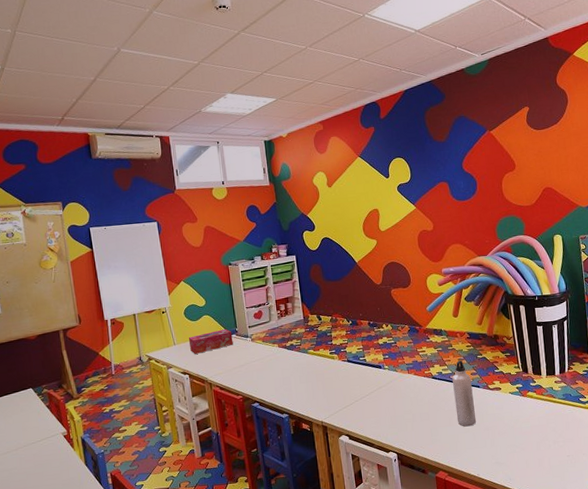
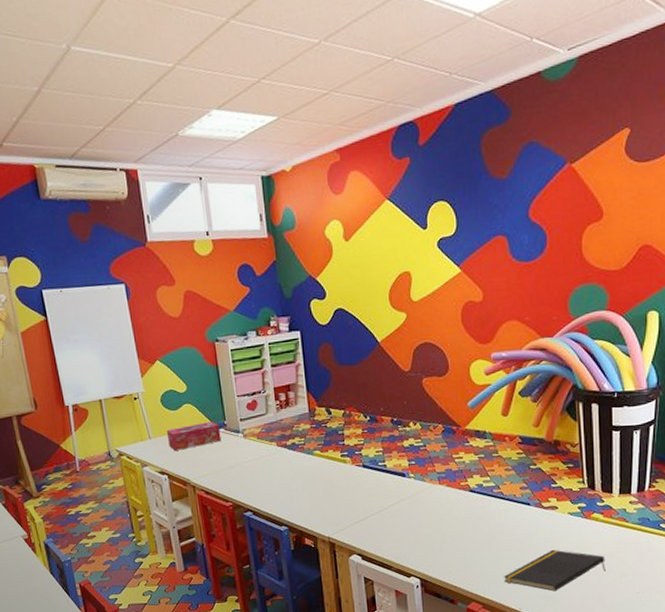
water bottle: present [452,360,477,427] -> none [496,470,523,552]
notepad: none [463,423,542,459] -> present [503,549,606,592]

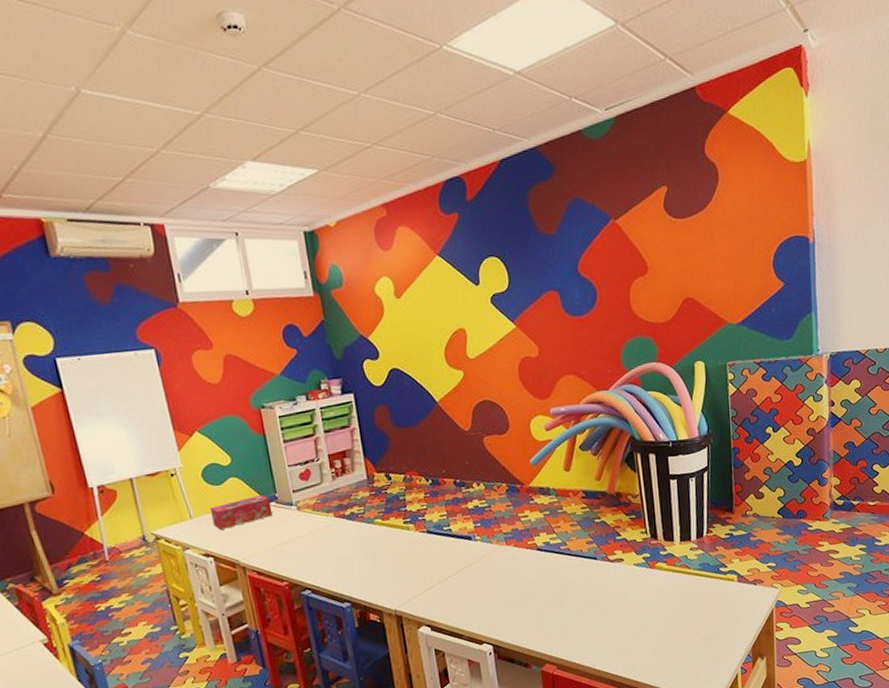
notepad: present [503,549,606,592] -> none [575,602,672,645]

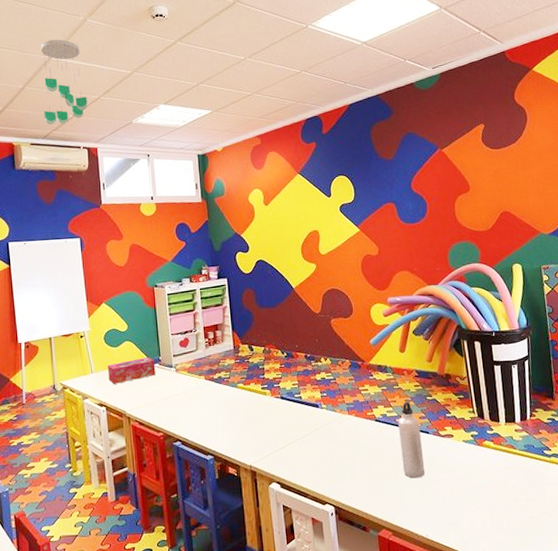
ceiling mobile: none [60,61,143,192] -> present [40,39,88,125]
water bottle: none [563,526,593,609] -> present [398,401,425,479]

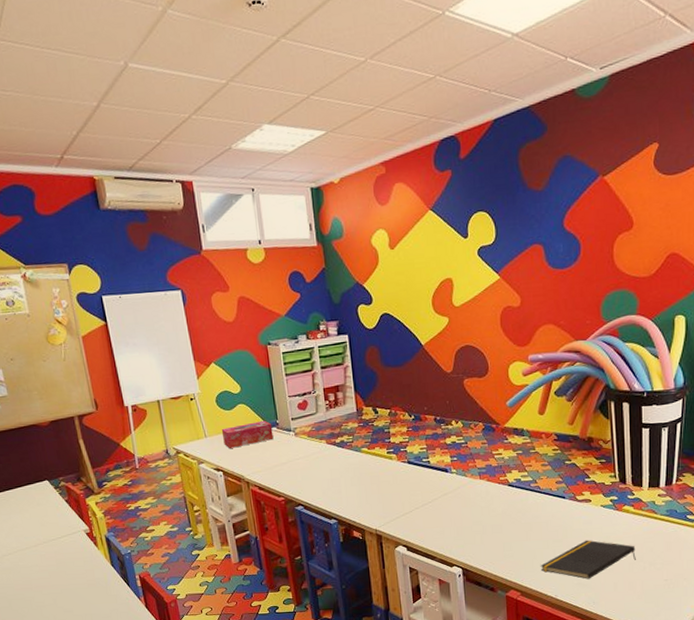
ceiling mobile: present [40,39,88,125] -> none [112,38,177,153]
water bottle: present [398,401,425,479] -> none [533,466,559,542]
notepad: none [409,476,501,518] -> present [540,540,636,579]

